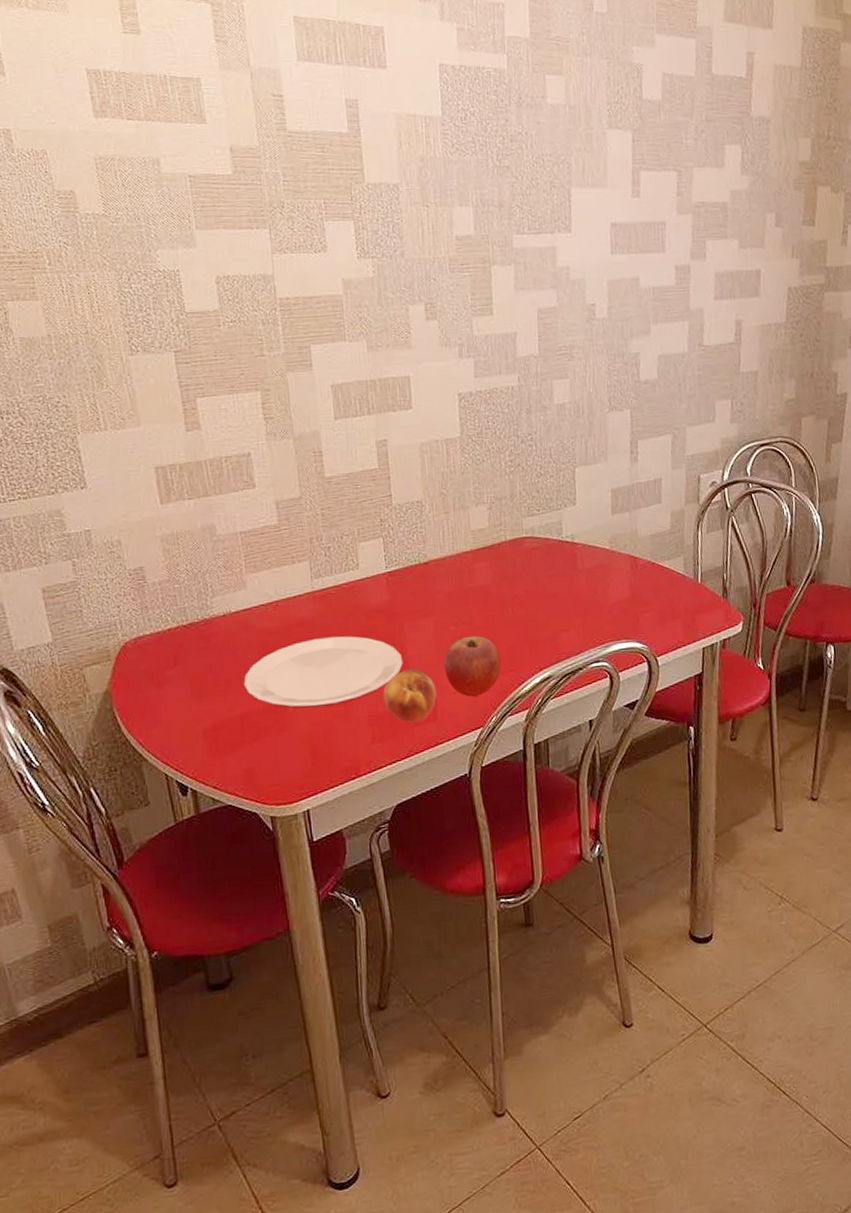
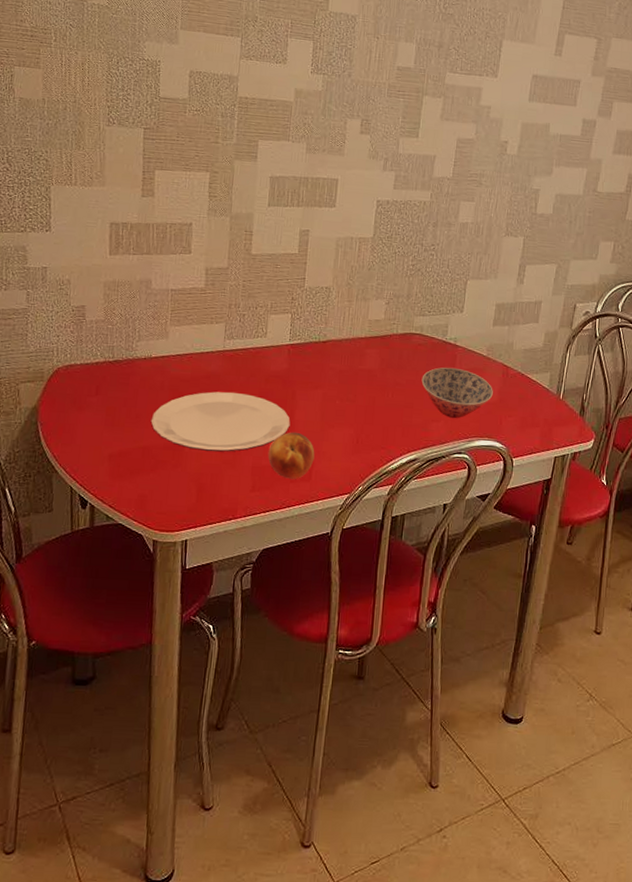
apple: present [444,635,502,697] -> none [324,411,376,466]
bowl: none [542,568,624,624] -> present [421,367,493,418]

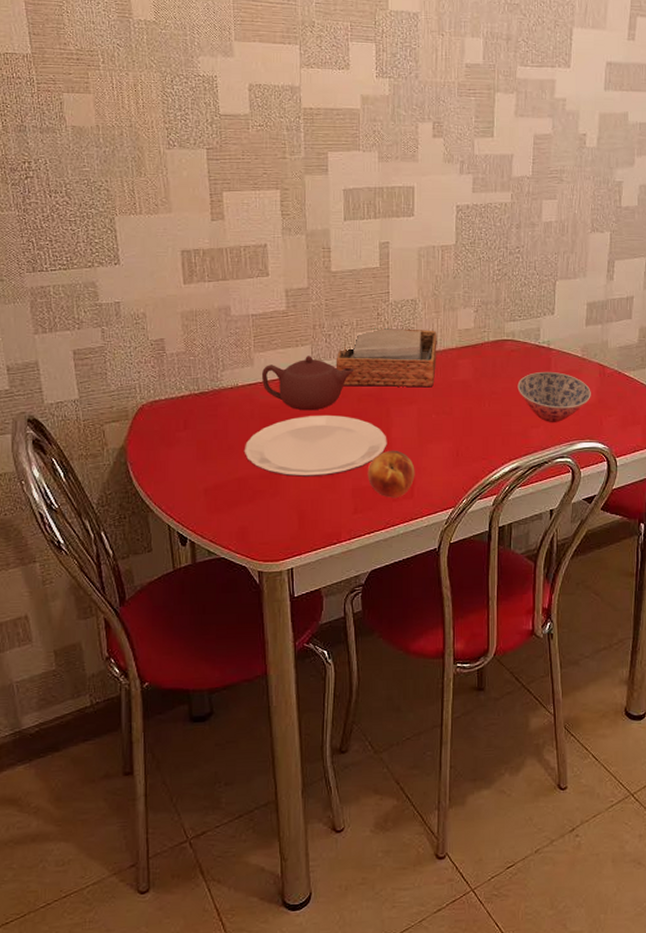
teapot: none [175,333,265,387] -> present [262,356,355,411]
napkin holder: none [247,312,348,374] -> present [335,328,437,388]

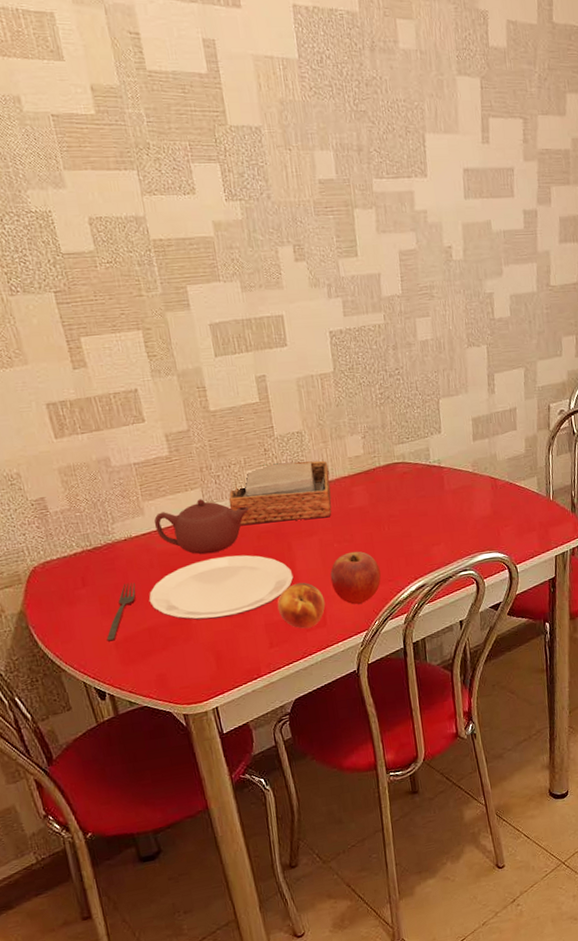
fork: none [197,430,233,487] -> present [106,582,136,642]
apple: none [424,424,476,479] -> present [330,551,382,605]
bowl: present [517,371,591,422] -> none [413,489,486,539]

